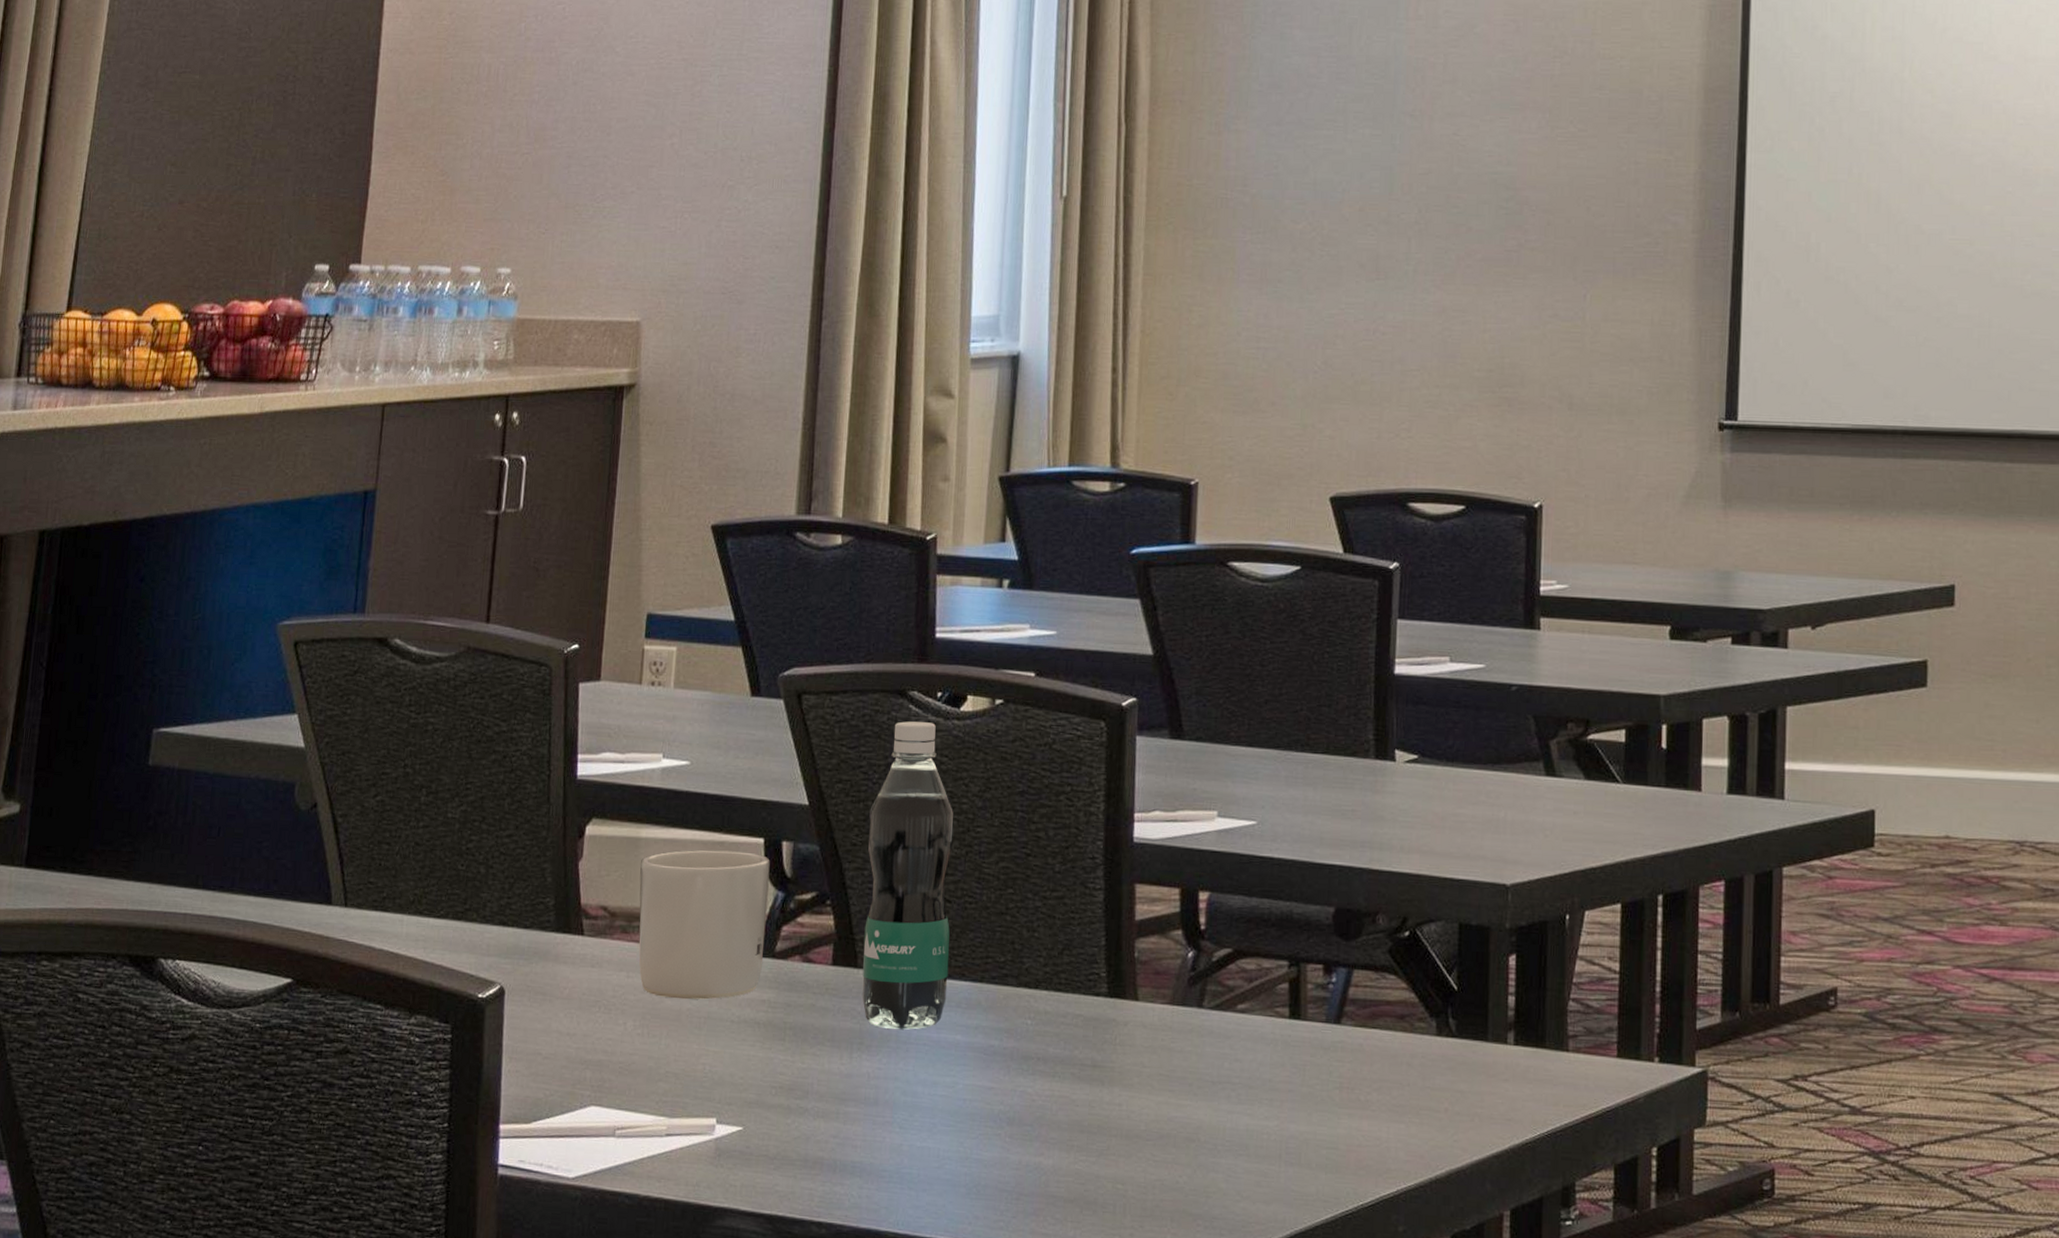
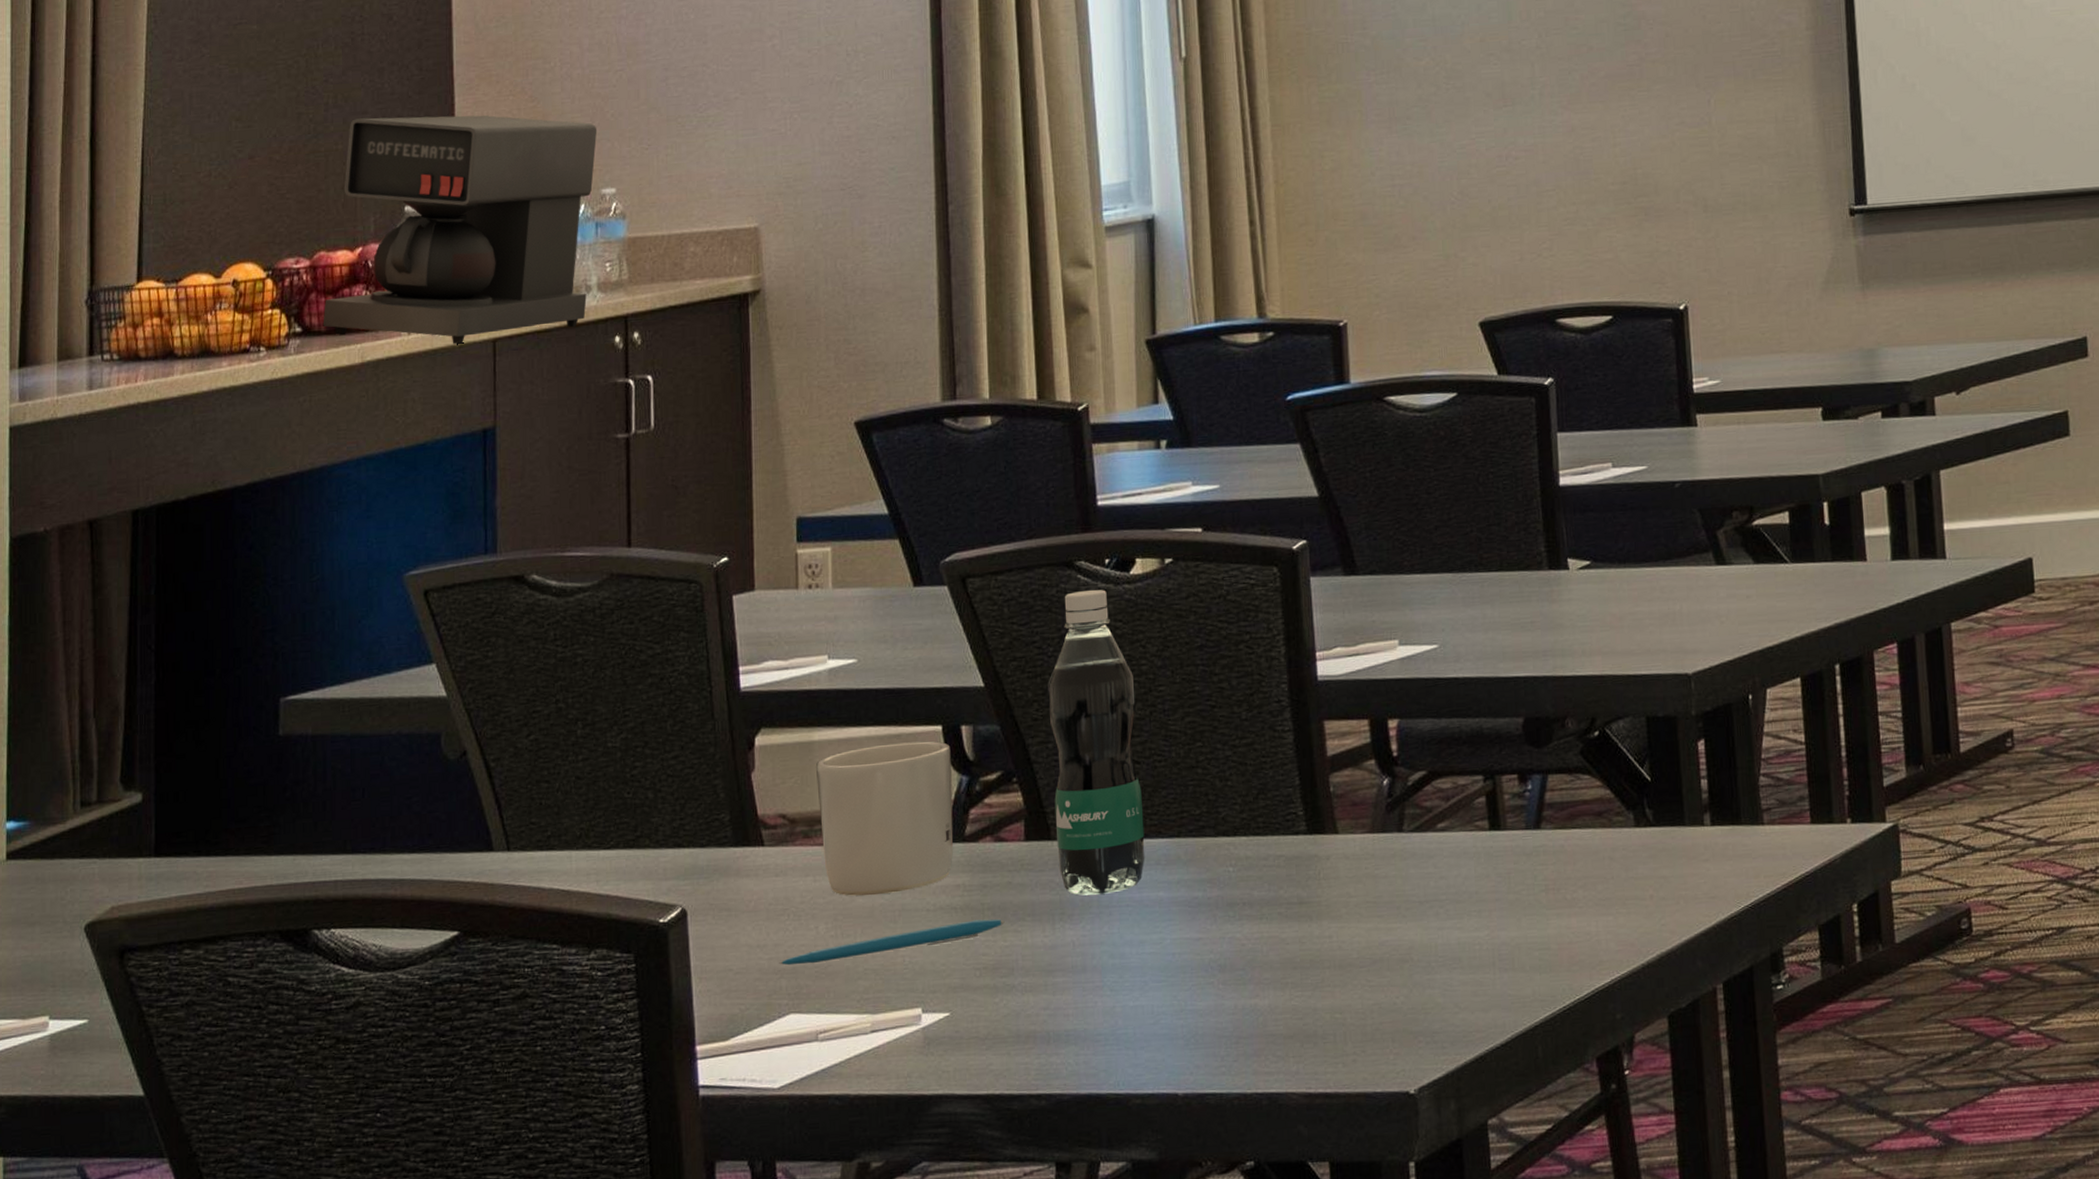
coffee maker: none [229,175,500,405] -> present [322,115,598,344]
pen: none [586,1037,804,1059] -> present [779,919,1005,966]

